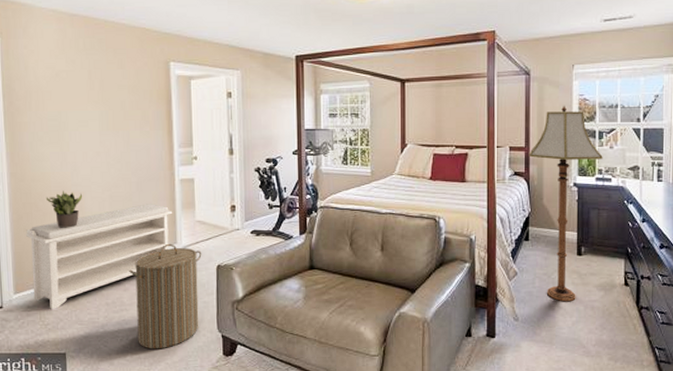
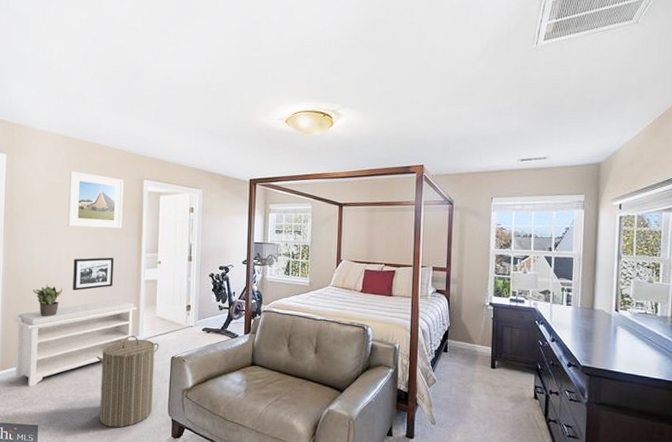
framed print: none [79,55,148,121] -> present [68,171,124,228]
picture frame: none [93,155,142,197] -> present [73,257,114,291]
floor lamp: present [529,105,603,302] -> none [450,232,517,411]

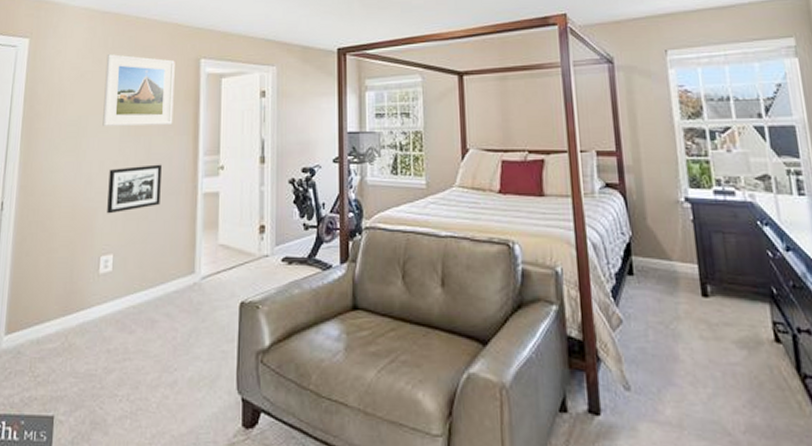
bench: present [14,299,137,387] -> none [26,223,193,357]
potted plant: present [32,284,63,317] -> none [54,207,95,252]
laundry hamper: present [96,335,159,428] -> none [137,273,223,416]

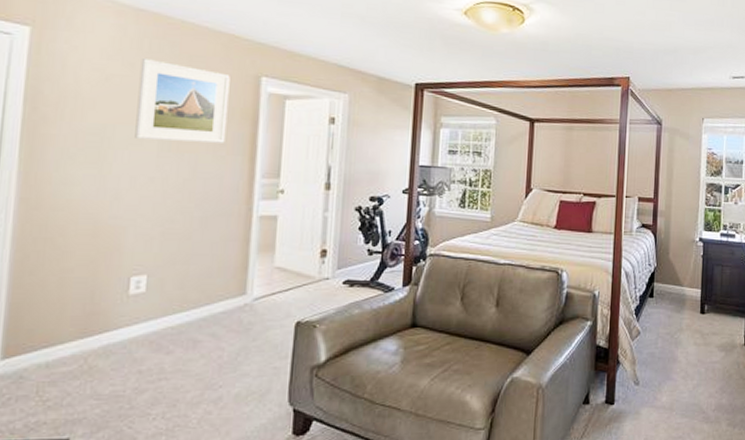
picture frame: present [107,164,162,214] -> none [140,183,210,233]

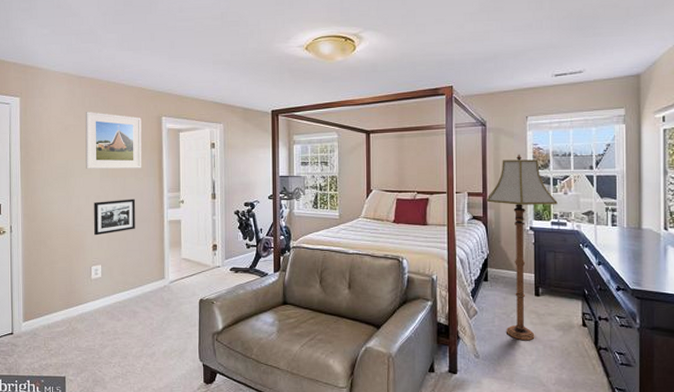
picture frame: none [140,183,210,233] -> present [94,199,135,236]
floor lamp: none [657,158,728,364] -> present [486,154,558,341]

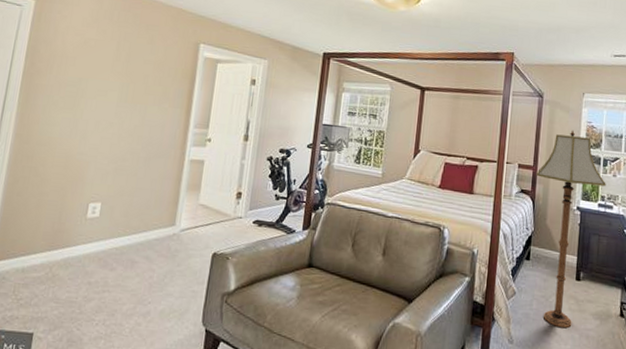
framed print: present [85,112,142,169] -> none [101,27,176,97]
picture frame: present [94,199,135,236] -> none [99,129,154,168]

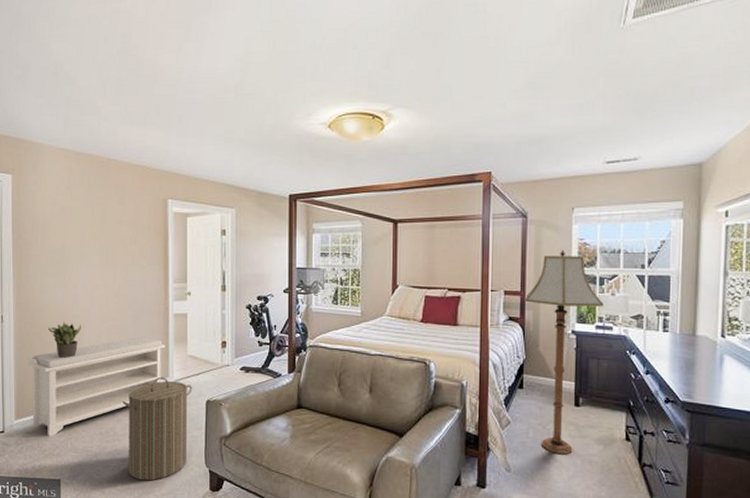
bench: none [11,181,177,284] -> present [28,337,166,437]
potted plant: none [47,158,87,197] -> present [47,321,82,358]
laundry hamper: none [114,224,200,339] -> present [122,376,192,481]

